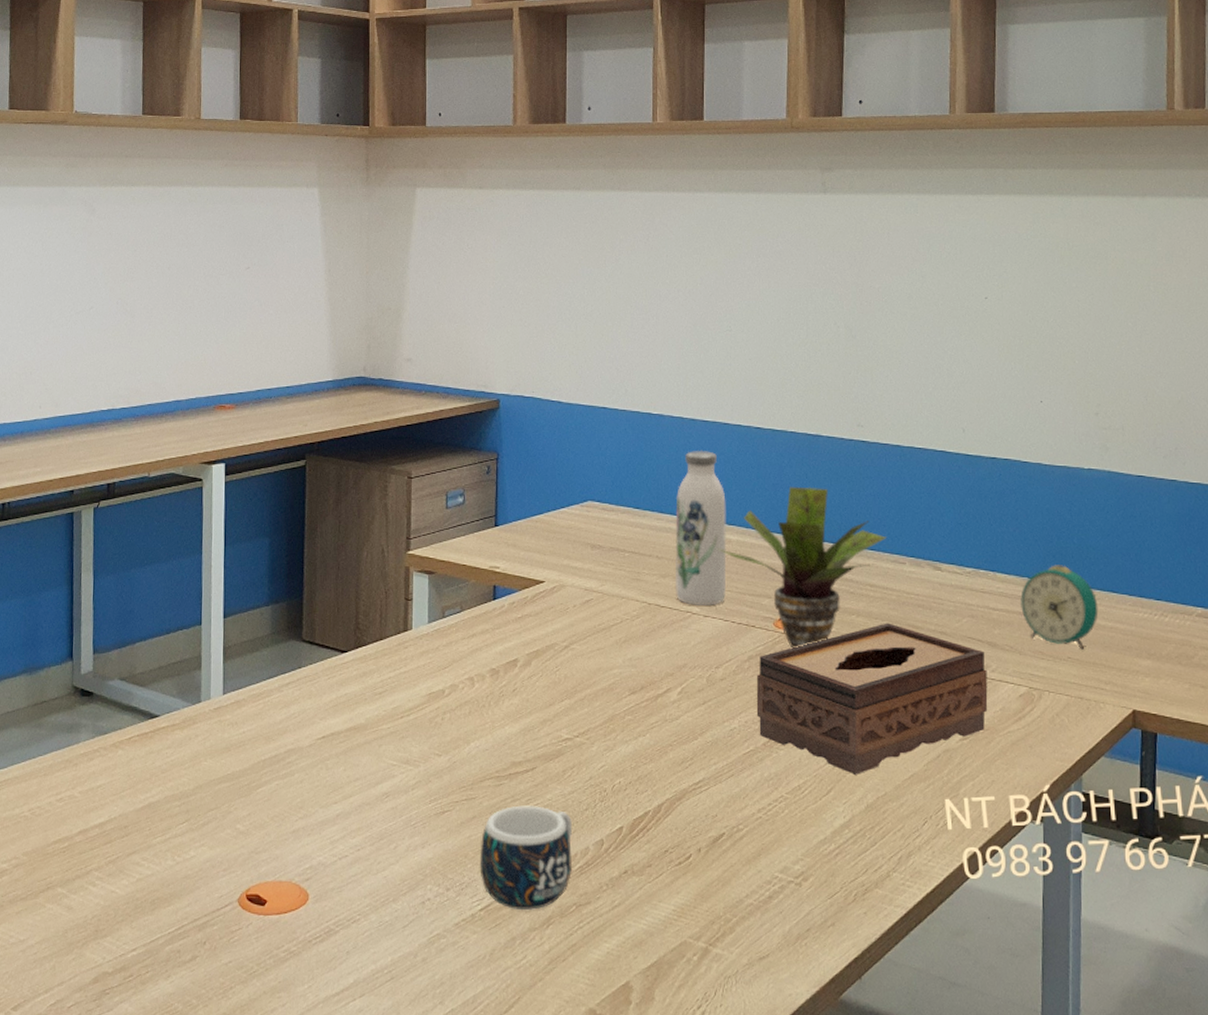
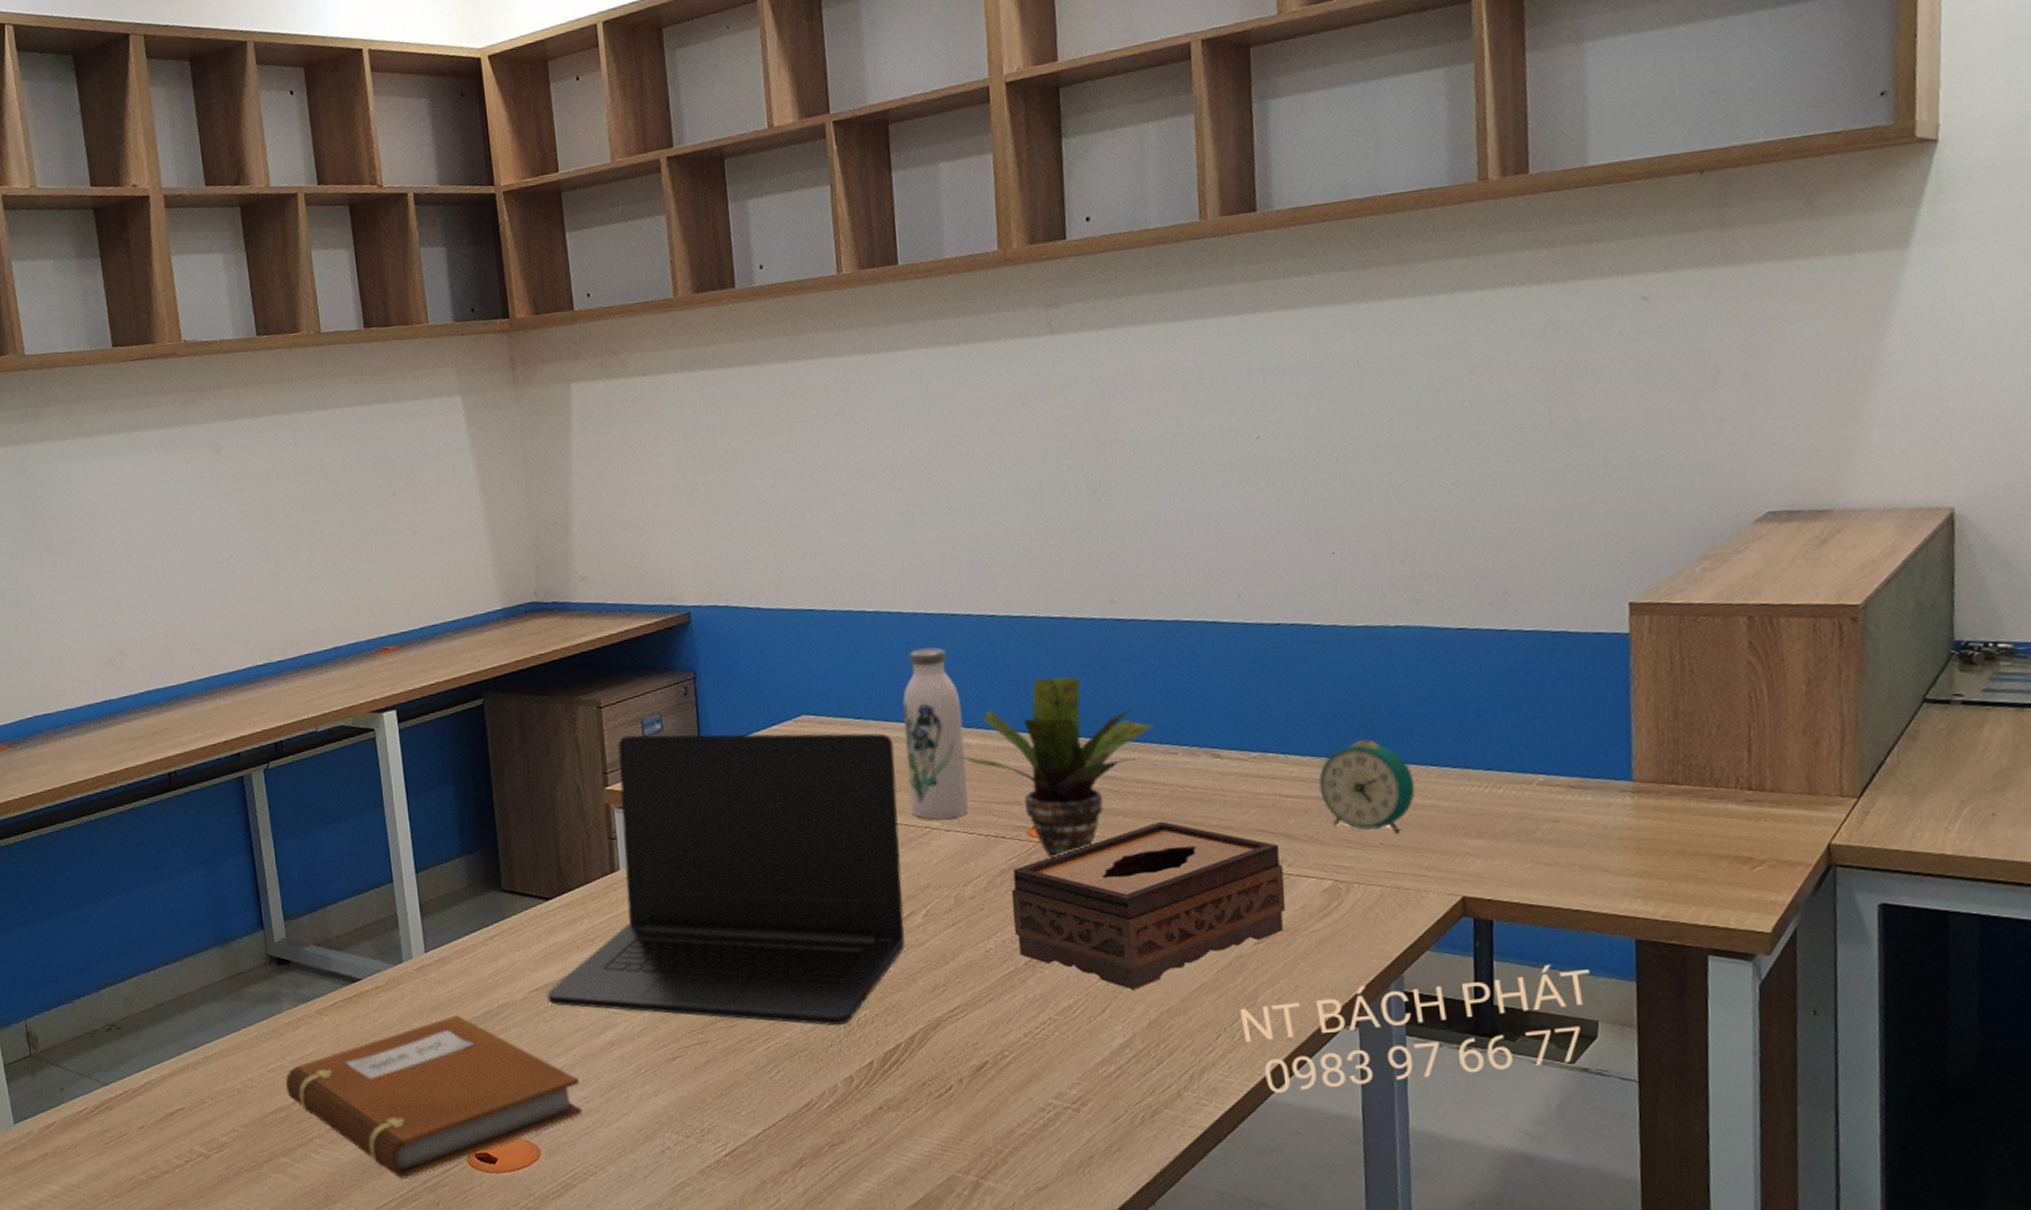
notebook: none [72,757,352,916] -> present [285,1015,582,1178]
laptop: none [332,505,666,790] -> present [547,733,905,1025]
mug: present [479,805,573,910] -> none [718,1045,822,1153]

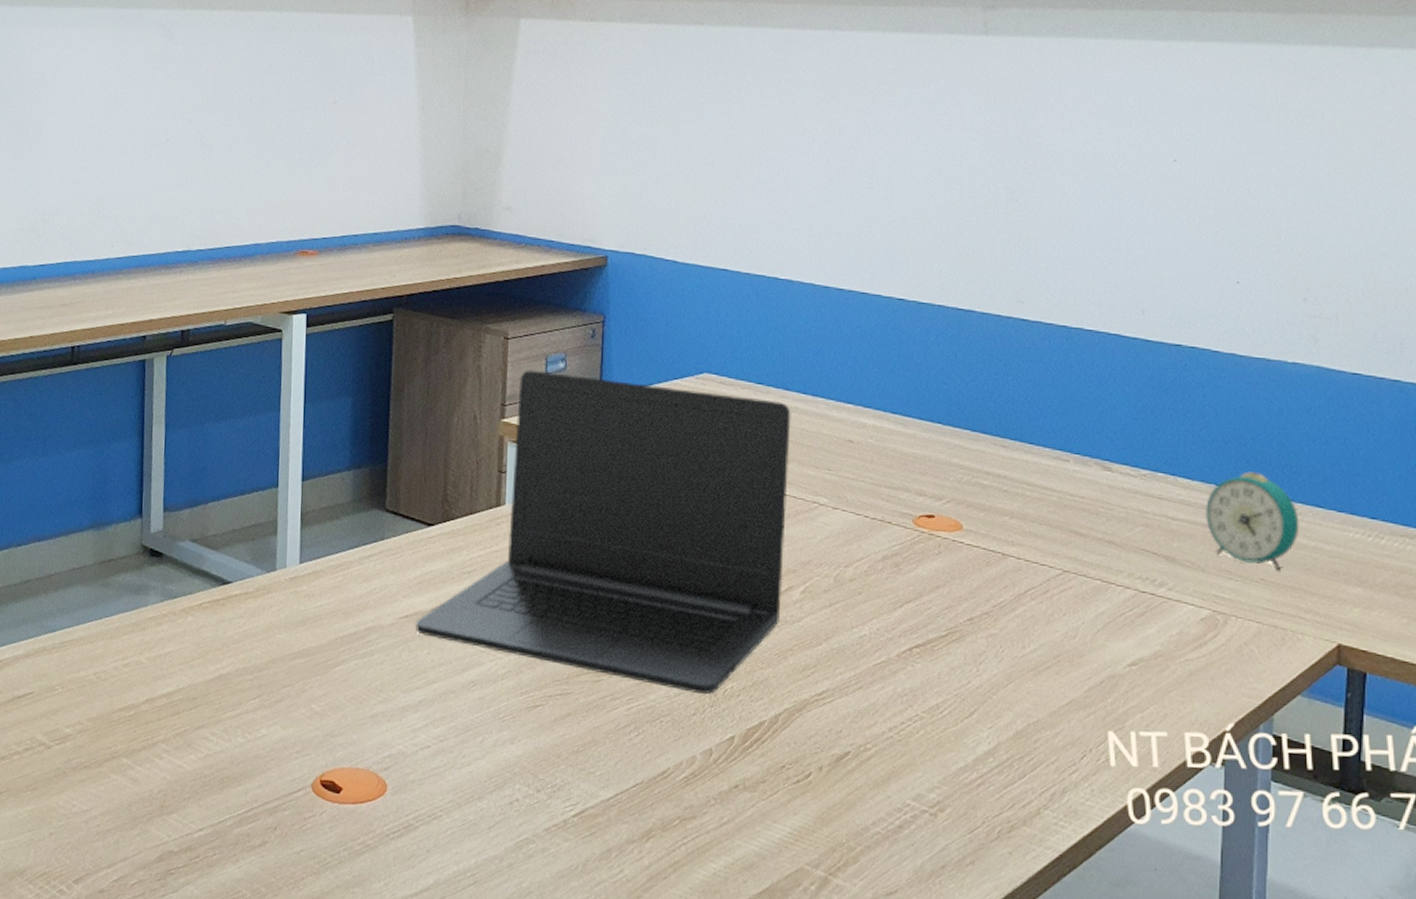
notebook: present [285,1015,582,1178] -> none [138,632,436,797]
water bottle: present [903,646,969,820] -> none [800,321,862,497]
potted plant: present [955,676,1153,858] -> none [850,367,1048,550]
tissue box: present [1012,821,1286,990] -> none [890,527,1163,697]

